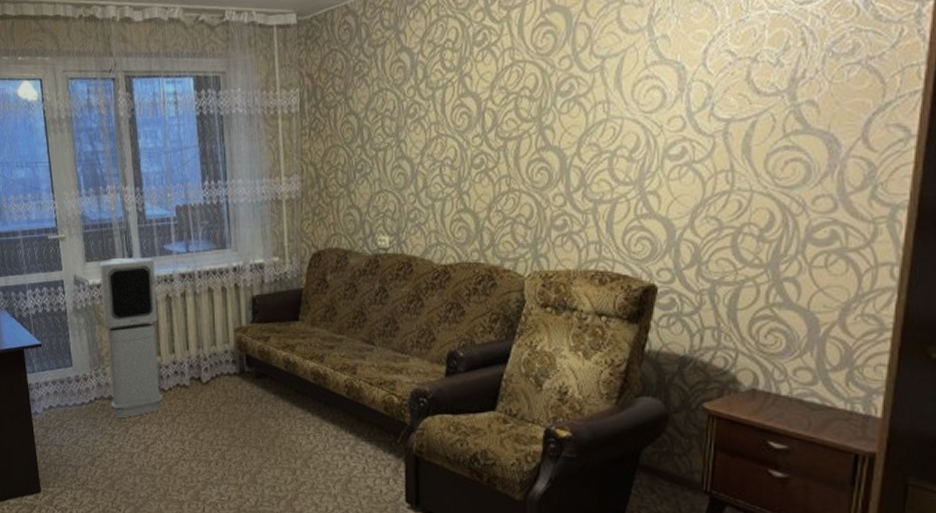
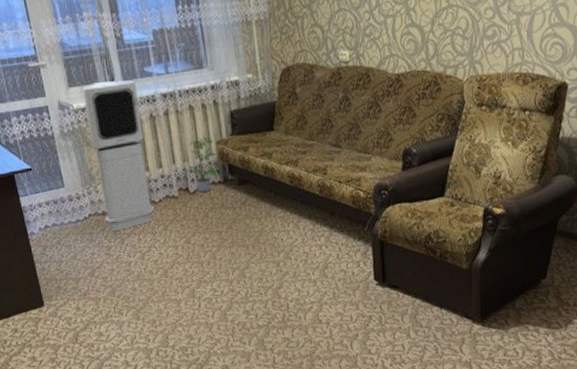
potted plant: none [202,322,238,383] -> present [188,136,221,192]

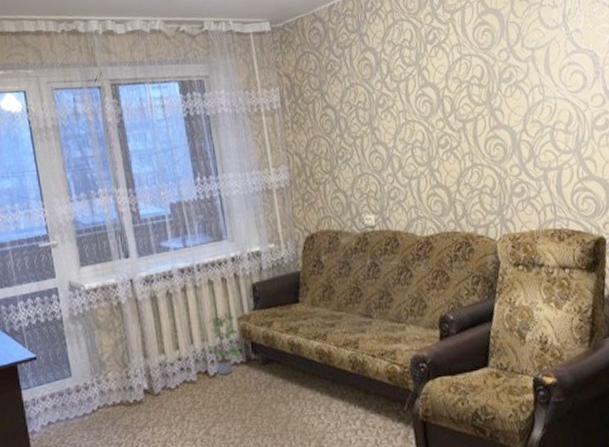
air purifier: present [83,80,155,230] -> none [95,256,171,424]

